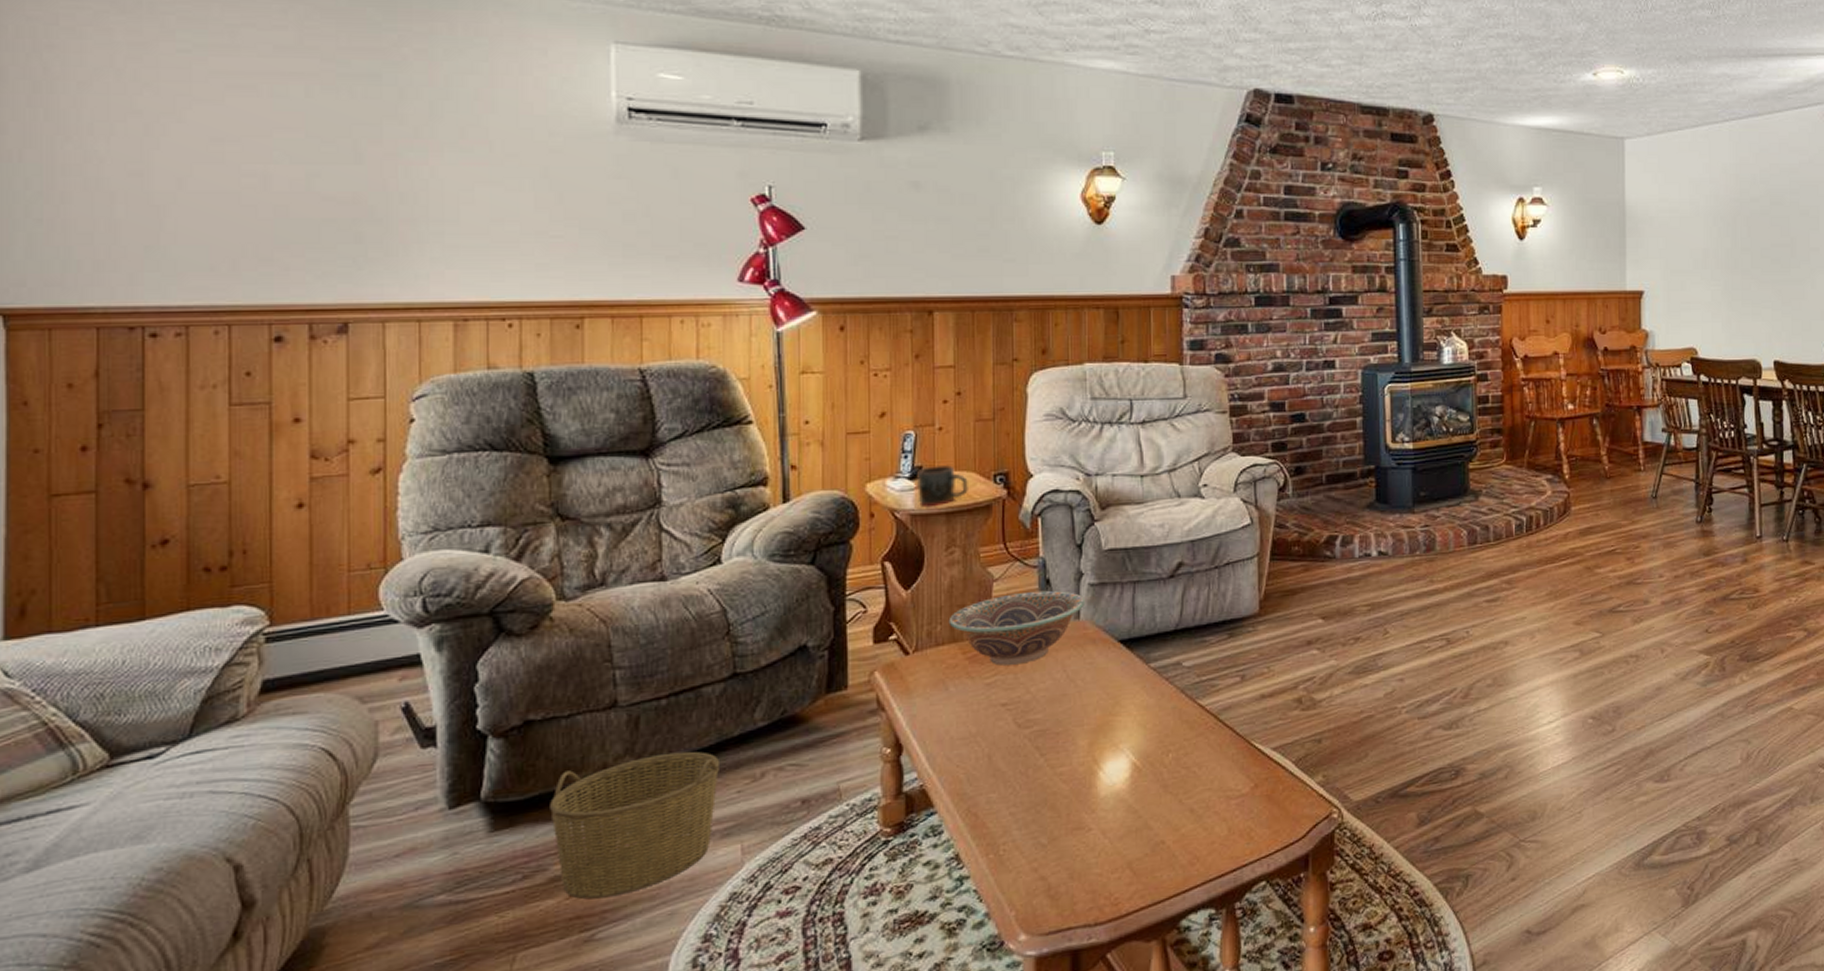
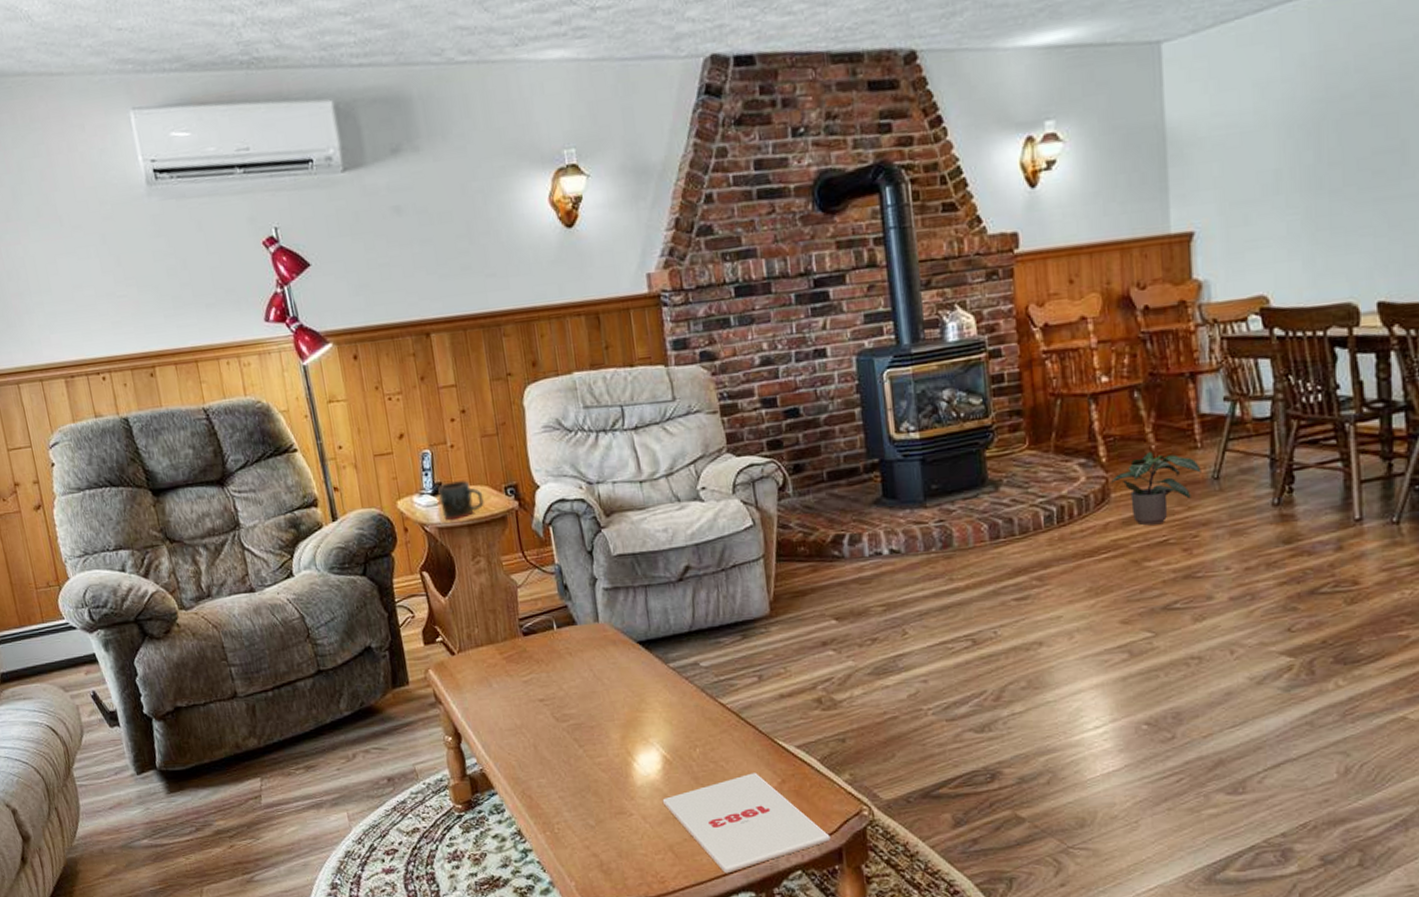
basket: present [550,751,721,900] -> none [204,735,324,850]
decorative bowl: present [948,590,1086,666] -> none [483,595,603,665]
magazine: none [1126,777,1298,890] -> present [662,772,831,874]
potted plant: none [1571,472,1643,537] -> present [1110,452,1201,526]

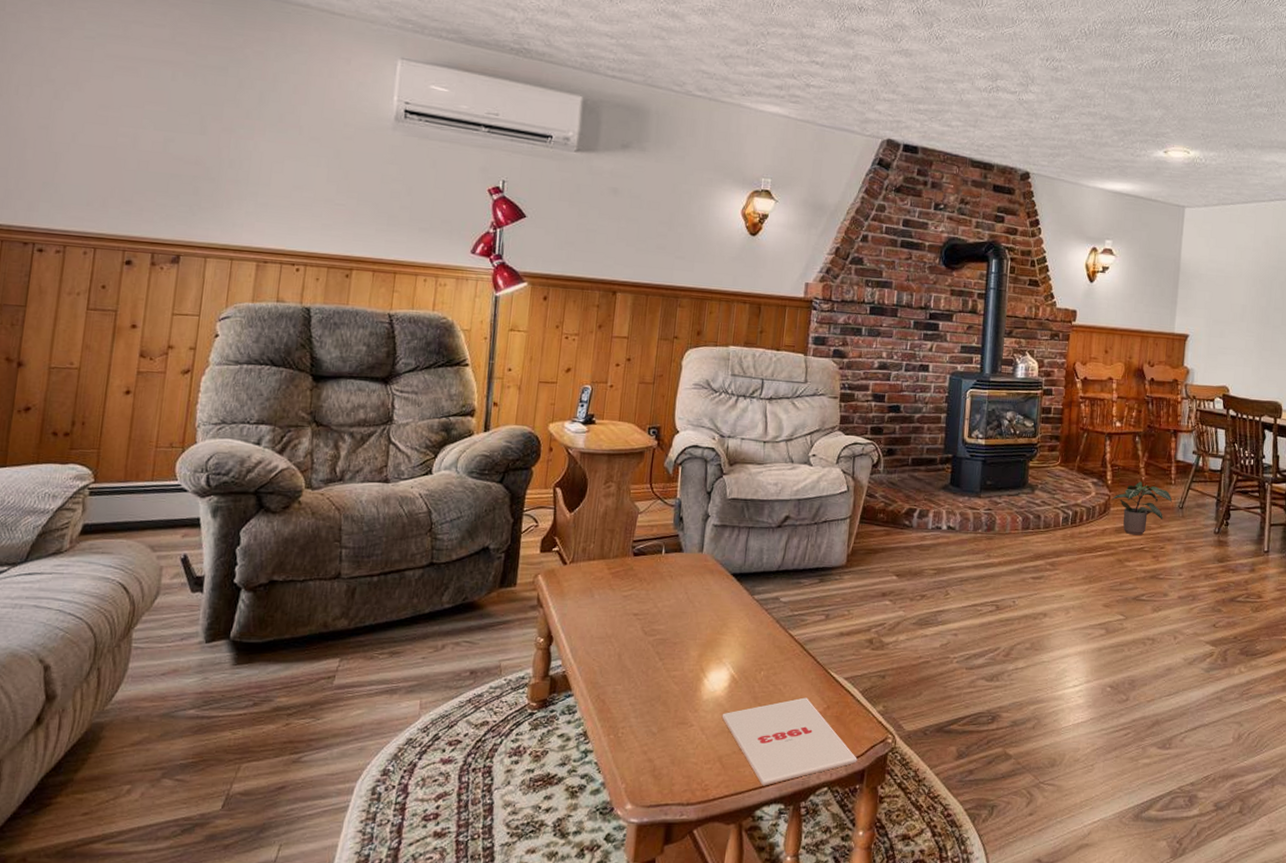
mug: present [438,479,484,520] -> none [587,414,628,448]

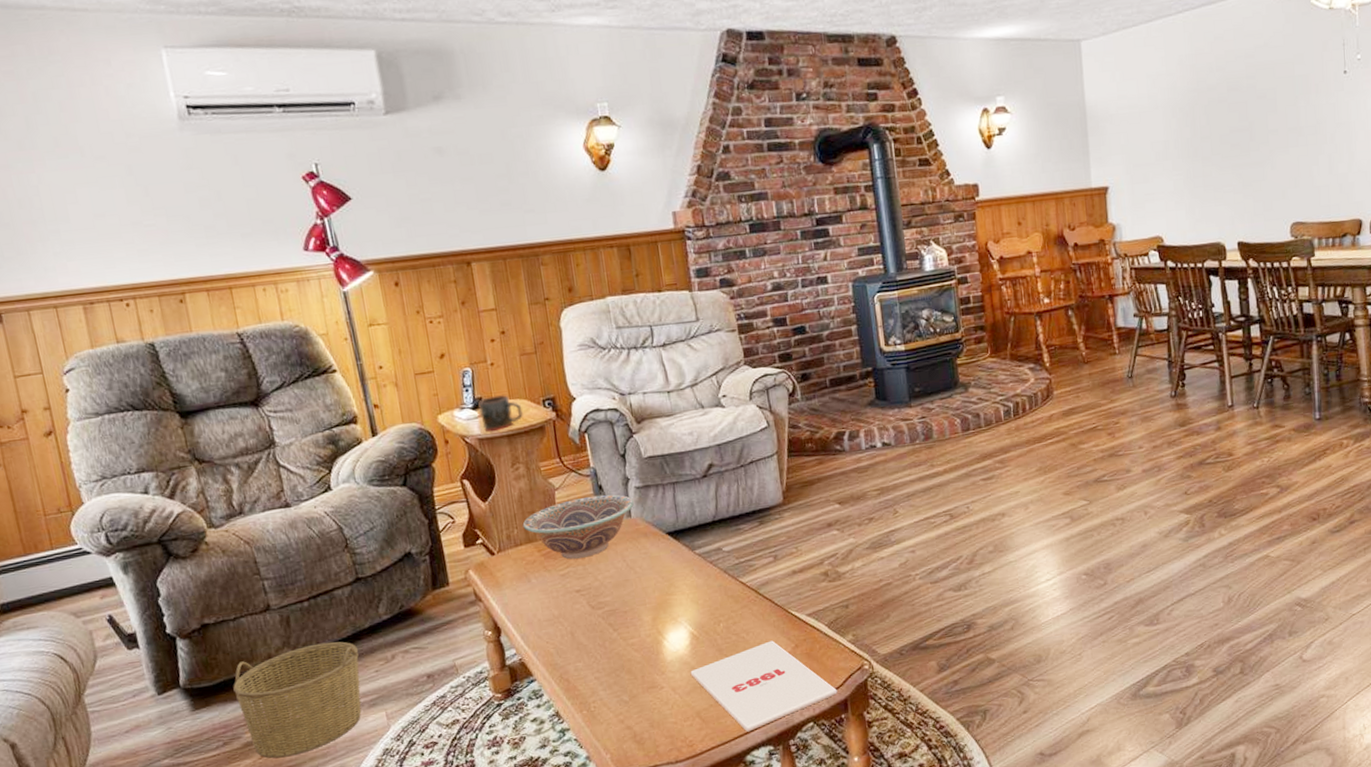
basket: none [280,620,413,729] -> present [233,641,362,759]
mug: none [587,414,628,448] -> present [478,394,523,431]
decorative bowl: none [600,525,709,583] -> present [522,494,635,559]
potted plant: present [1111,482,1172,536] -> none [1052,358,1119,416]

